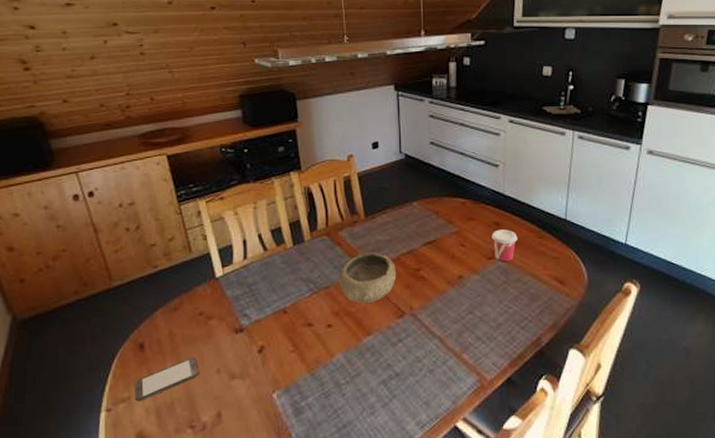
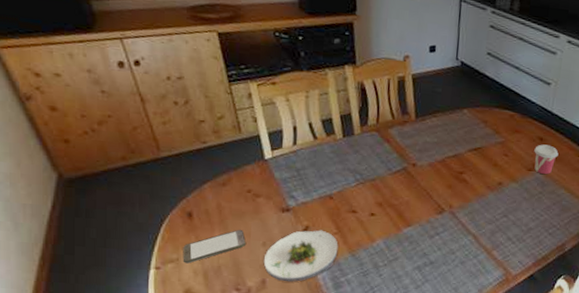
salad plate: none [218,349,296,413] -> present [263,230,338,282]
bowl: present [340,253,397,303] -> none [385,151,441,198]

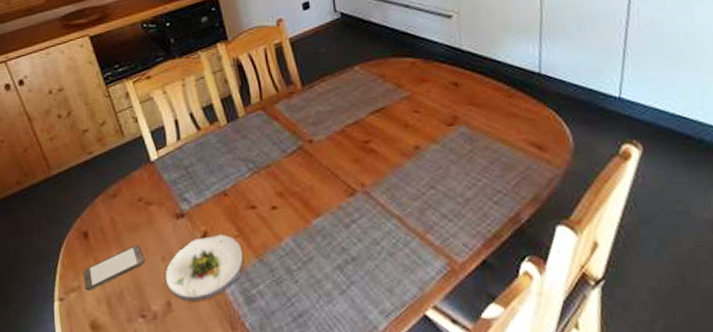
cup: present [534,144,559,174] -> none [450,90,482,127]

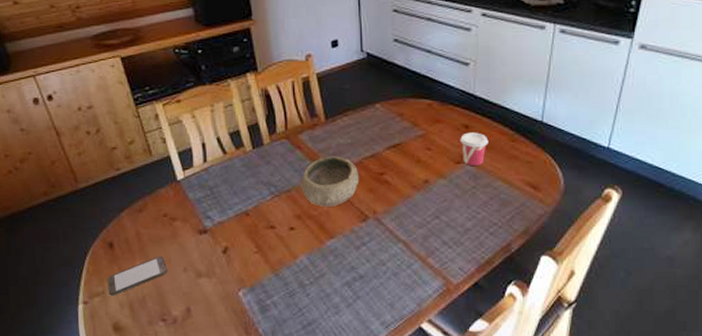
salad plate: present [165,234,244,302] -> none [186,250,260,309]
bowl: none [280,125,344,182] -> present [301,156,359,207]
cup: none [450,90,482,127] -> present [460,132,489,165]

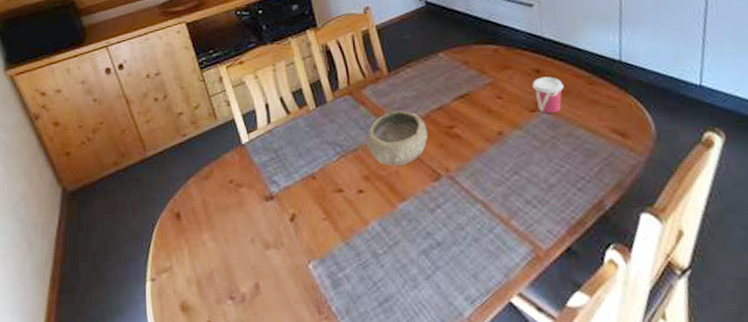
smartphone: present [107,256,167,296] -> none [175,226,234,272]

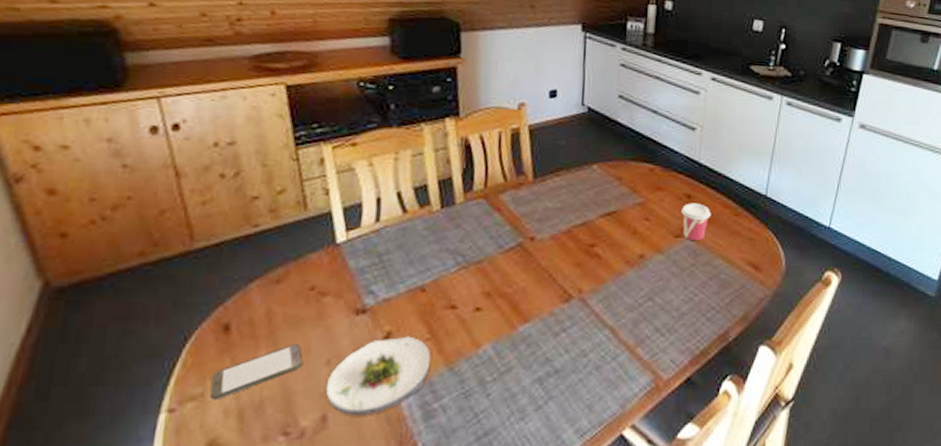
smartphone: none [175,226,234,272] -> present [209,343,303,400]
salad plate: none [254,217,331,284] -> present [325,336,431,416]
bowl: present [367,110,428,166] -> none [495,222,567,283]

